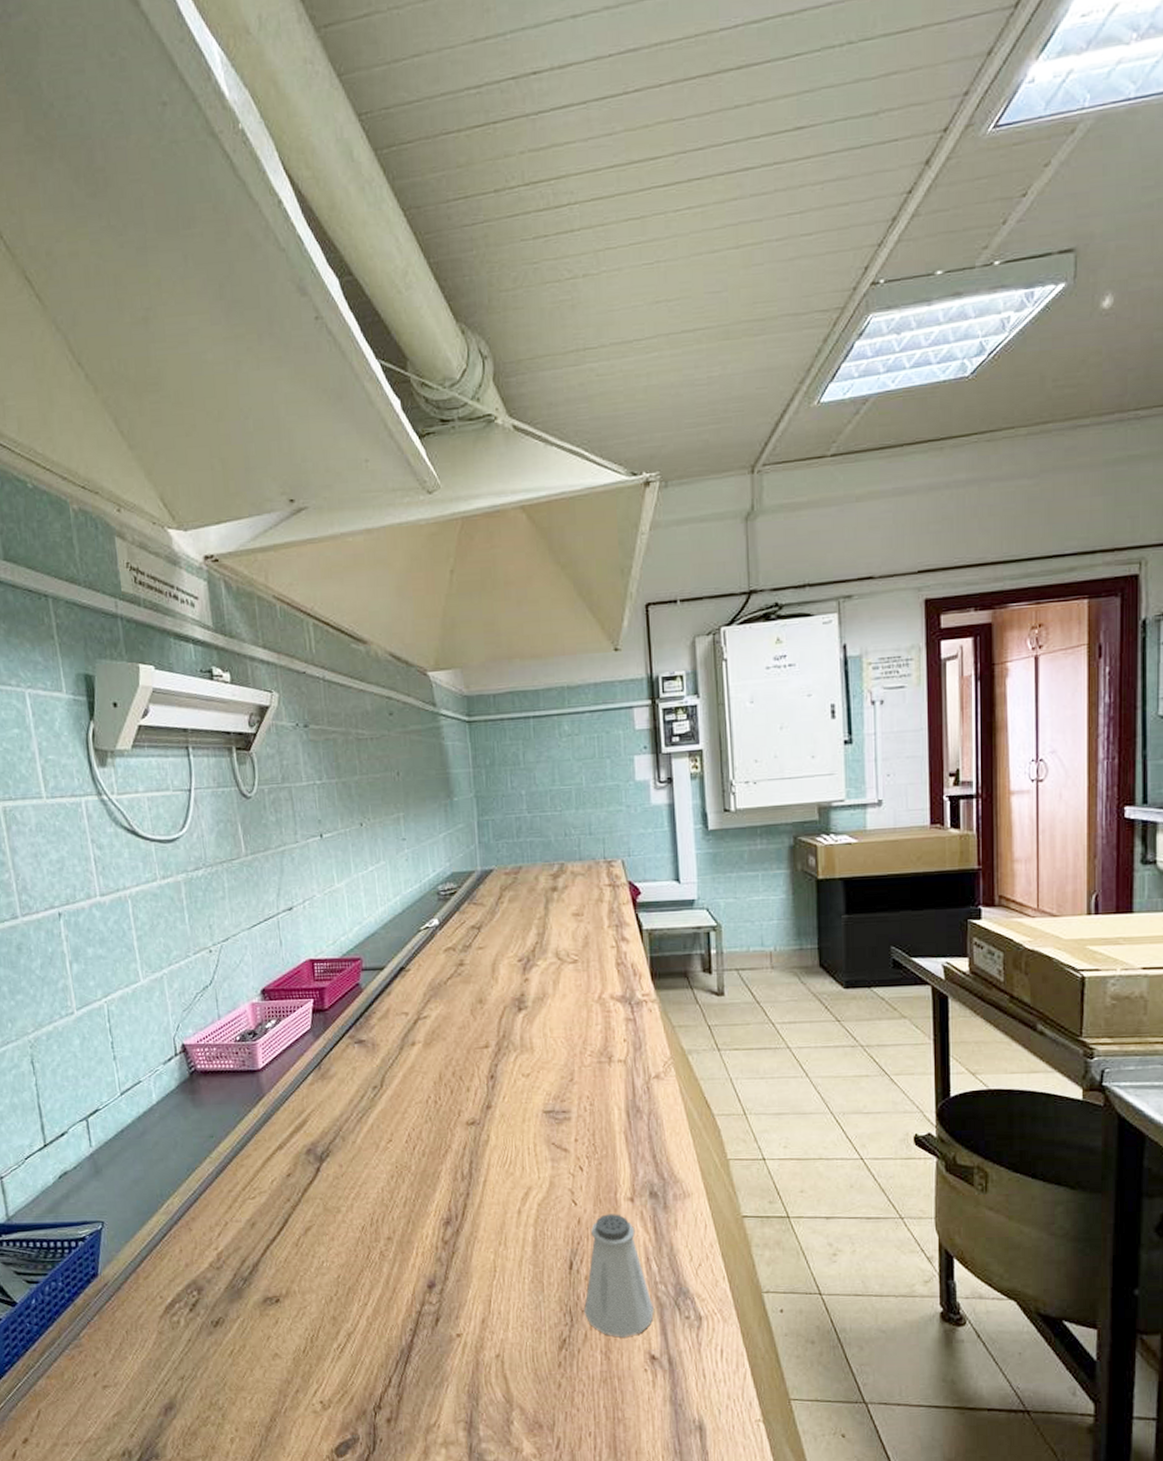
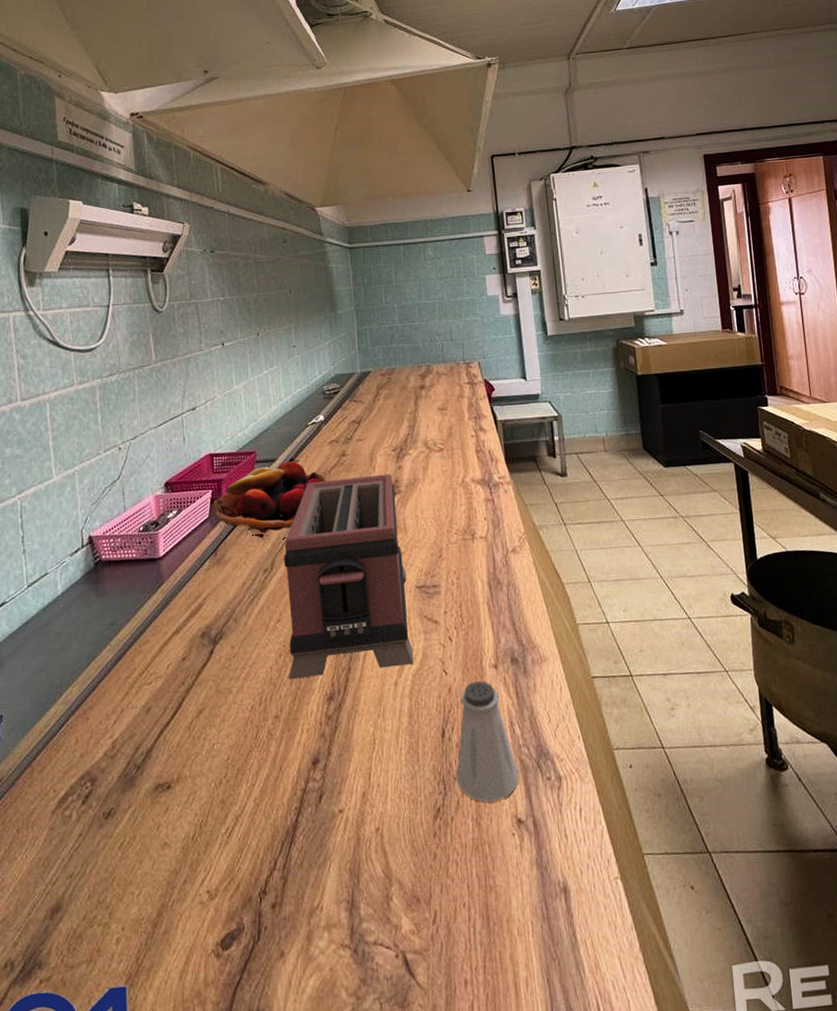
fruit basket: none [316,969,442,1054] -> present [214,461,327,539]
toaster: none [394,987,540,1202] -> present [284,474,414,680]

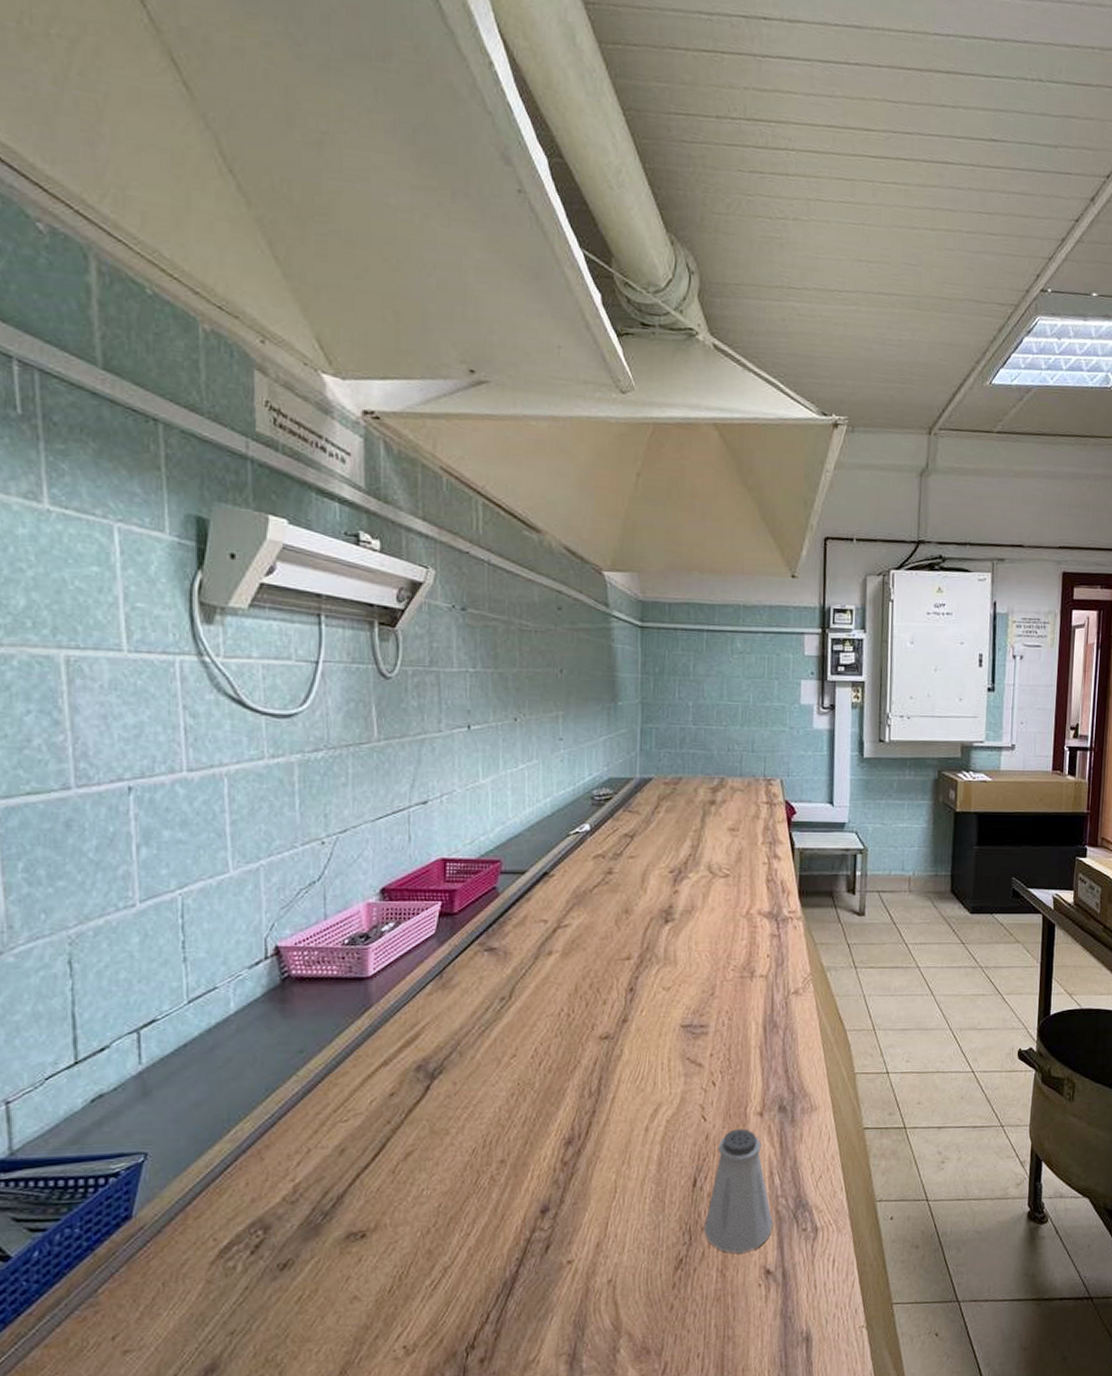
fruit basket: present [214,461,327,539] -> none [443,874,587,964]
toaster: present [284,474,414,680] -> none [520,898,671,1122]

